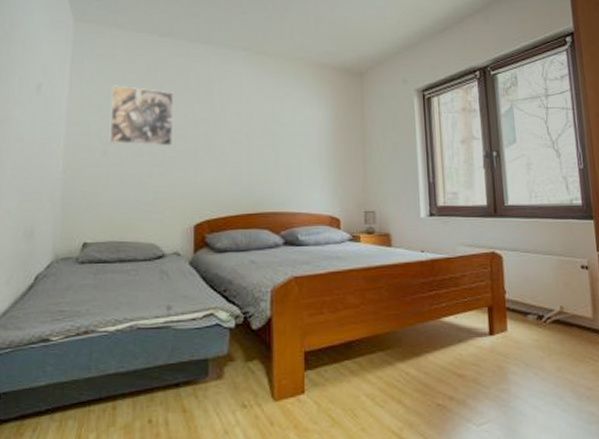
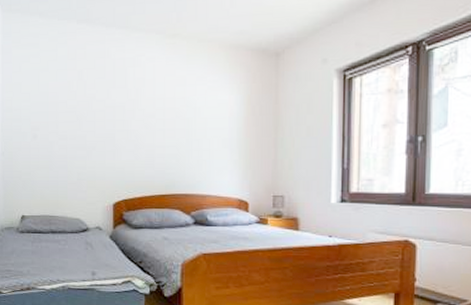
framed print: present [110,85,174,147] -> none [37,73,92,132]

